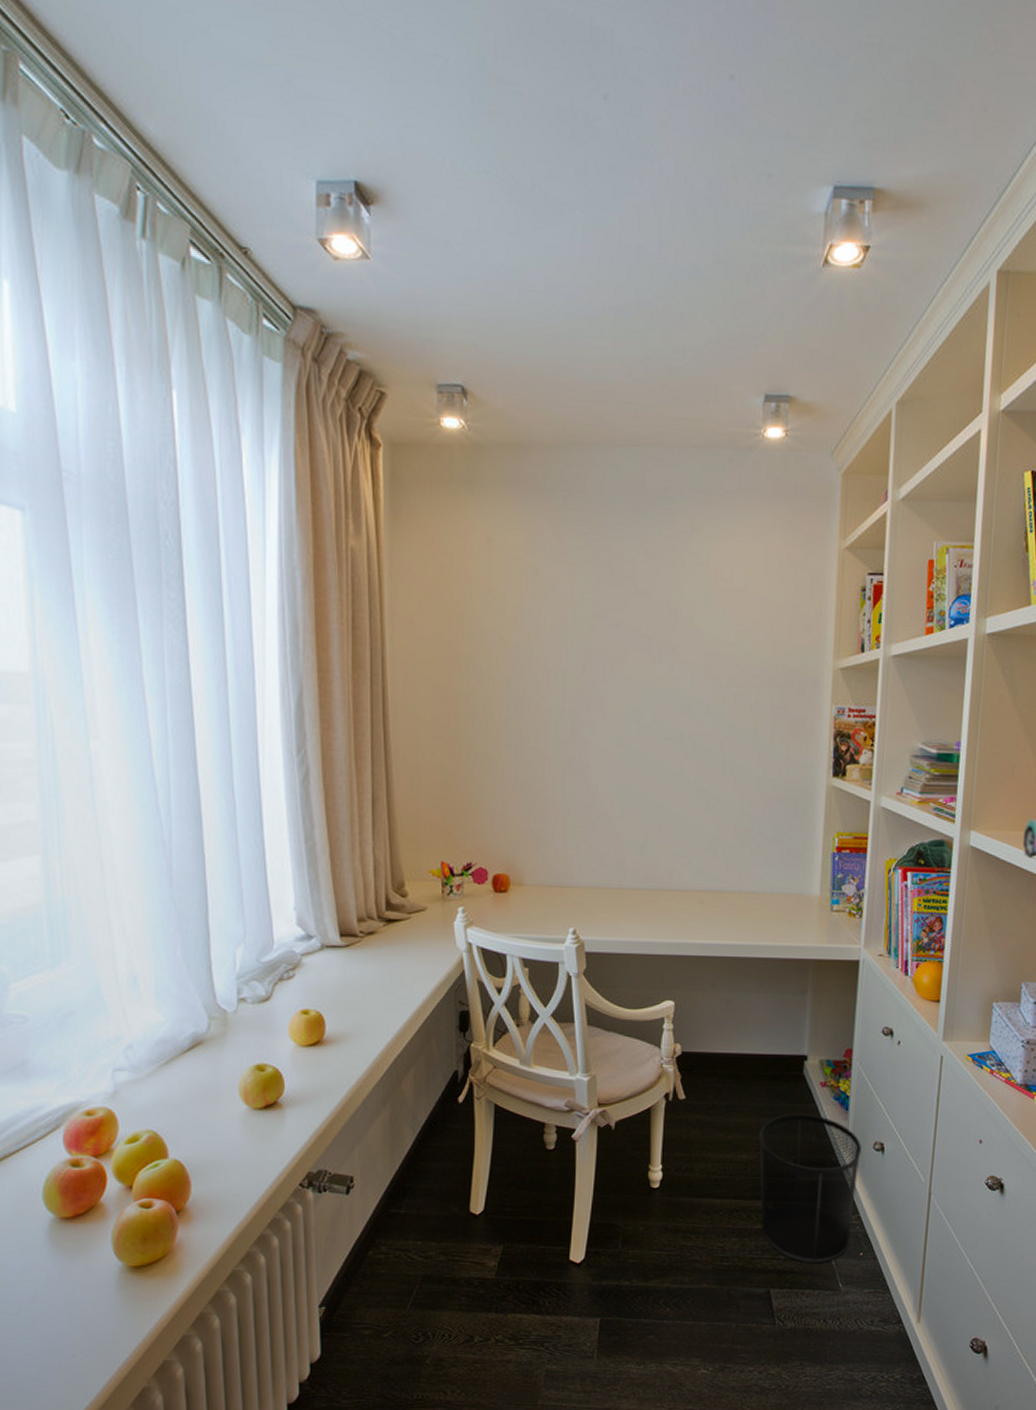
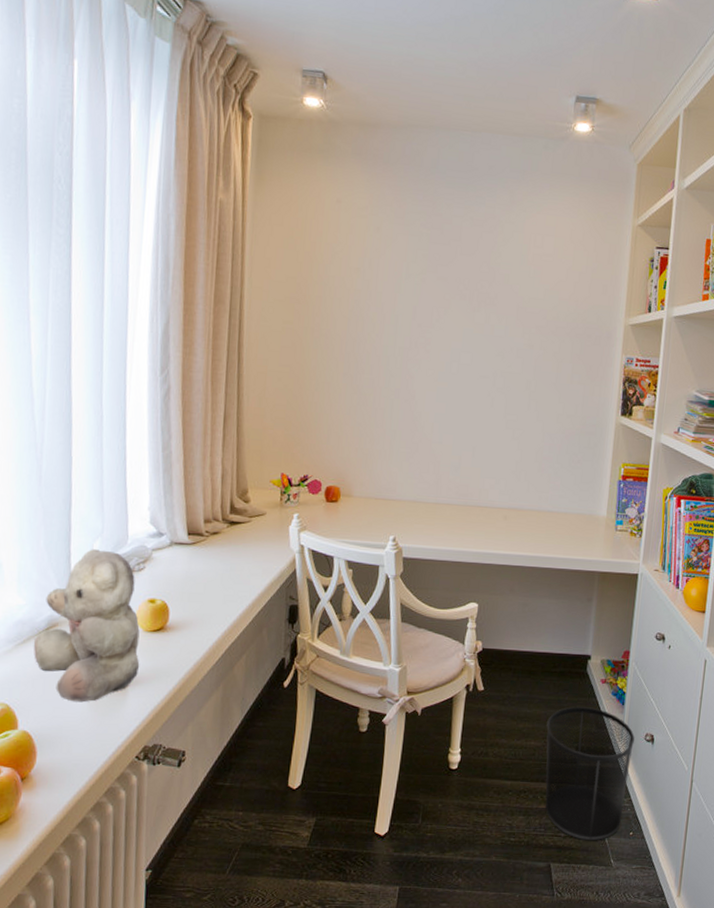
teddy bear: none [178,957,297,1127] -> present [33,549,140,703]

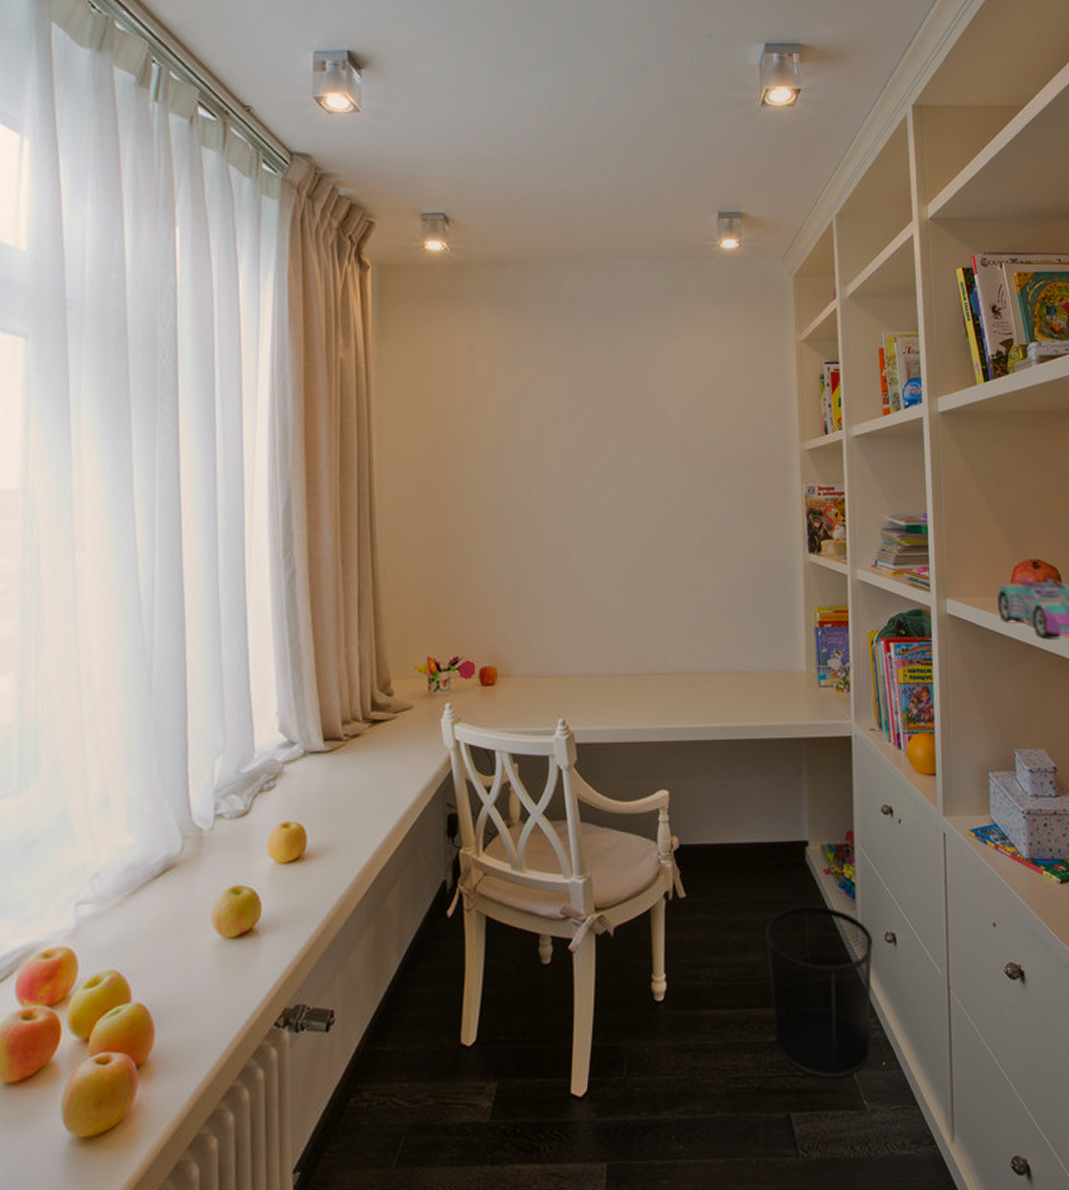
teddy bear: present [33,549,140,703] -> none [147,769,275,961]

